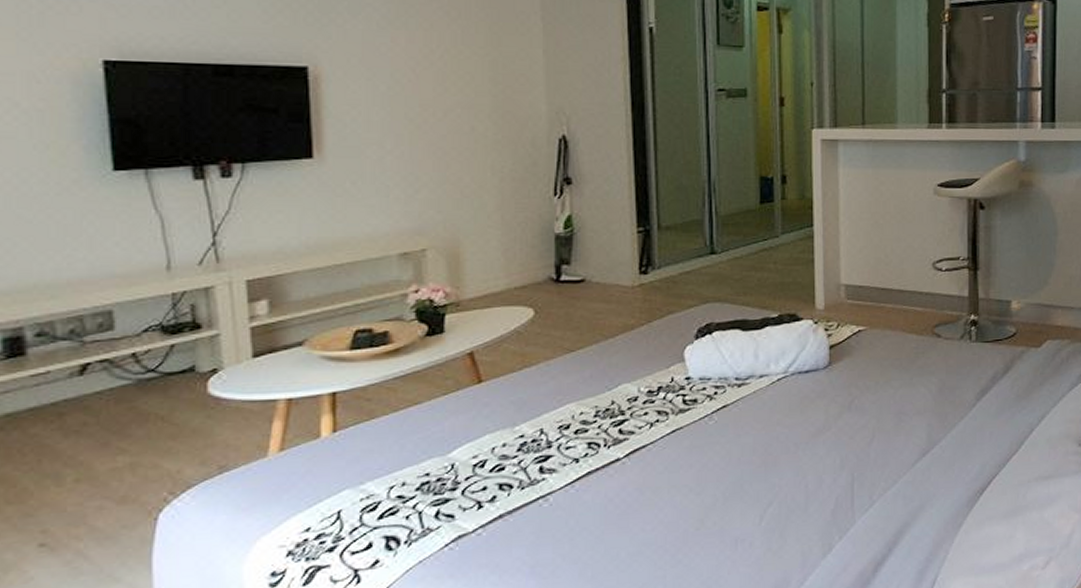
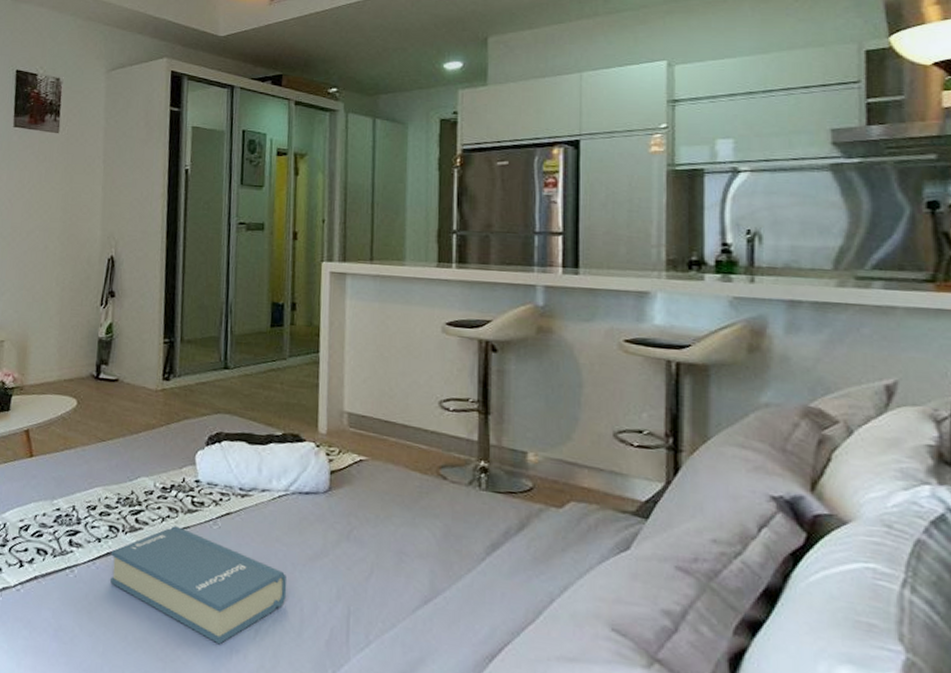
hardback book: none [593,429,791,539] -> present [110,526,287,645]

